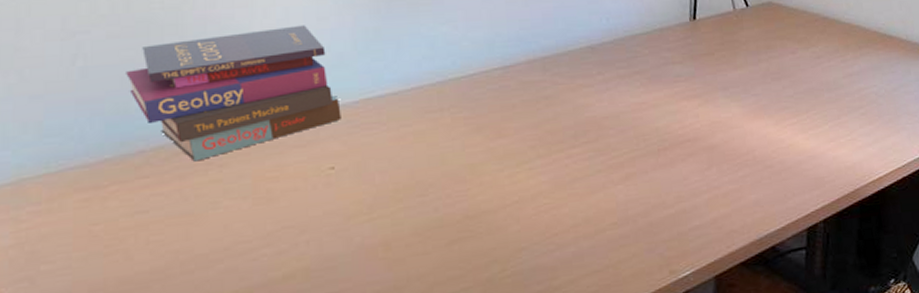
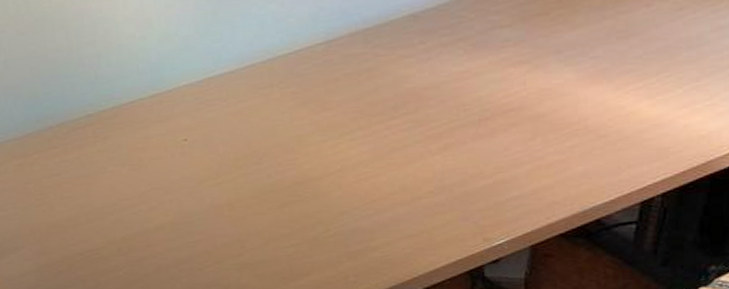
books: present [126,25,341,162] -> none [33,13,190,135]

